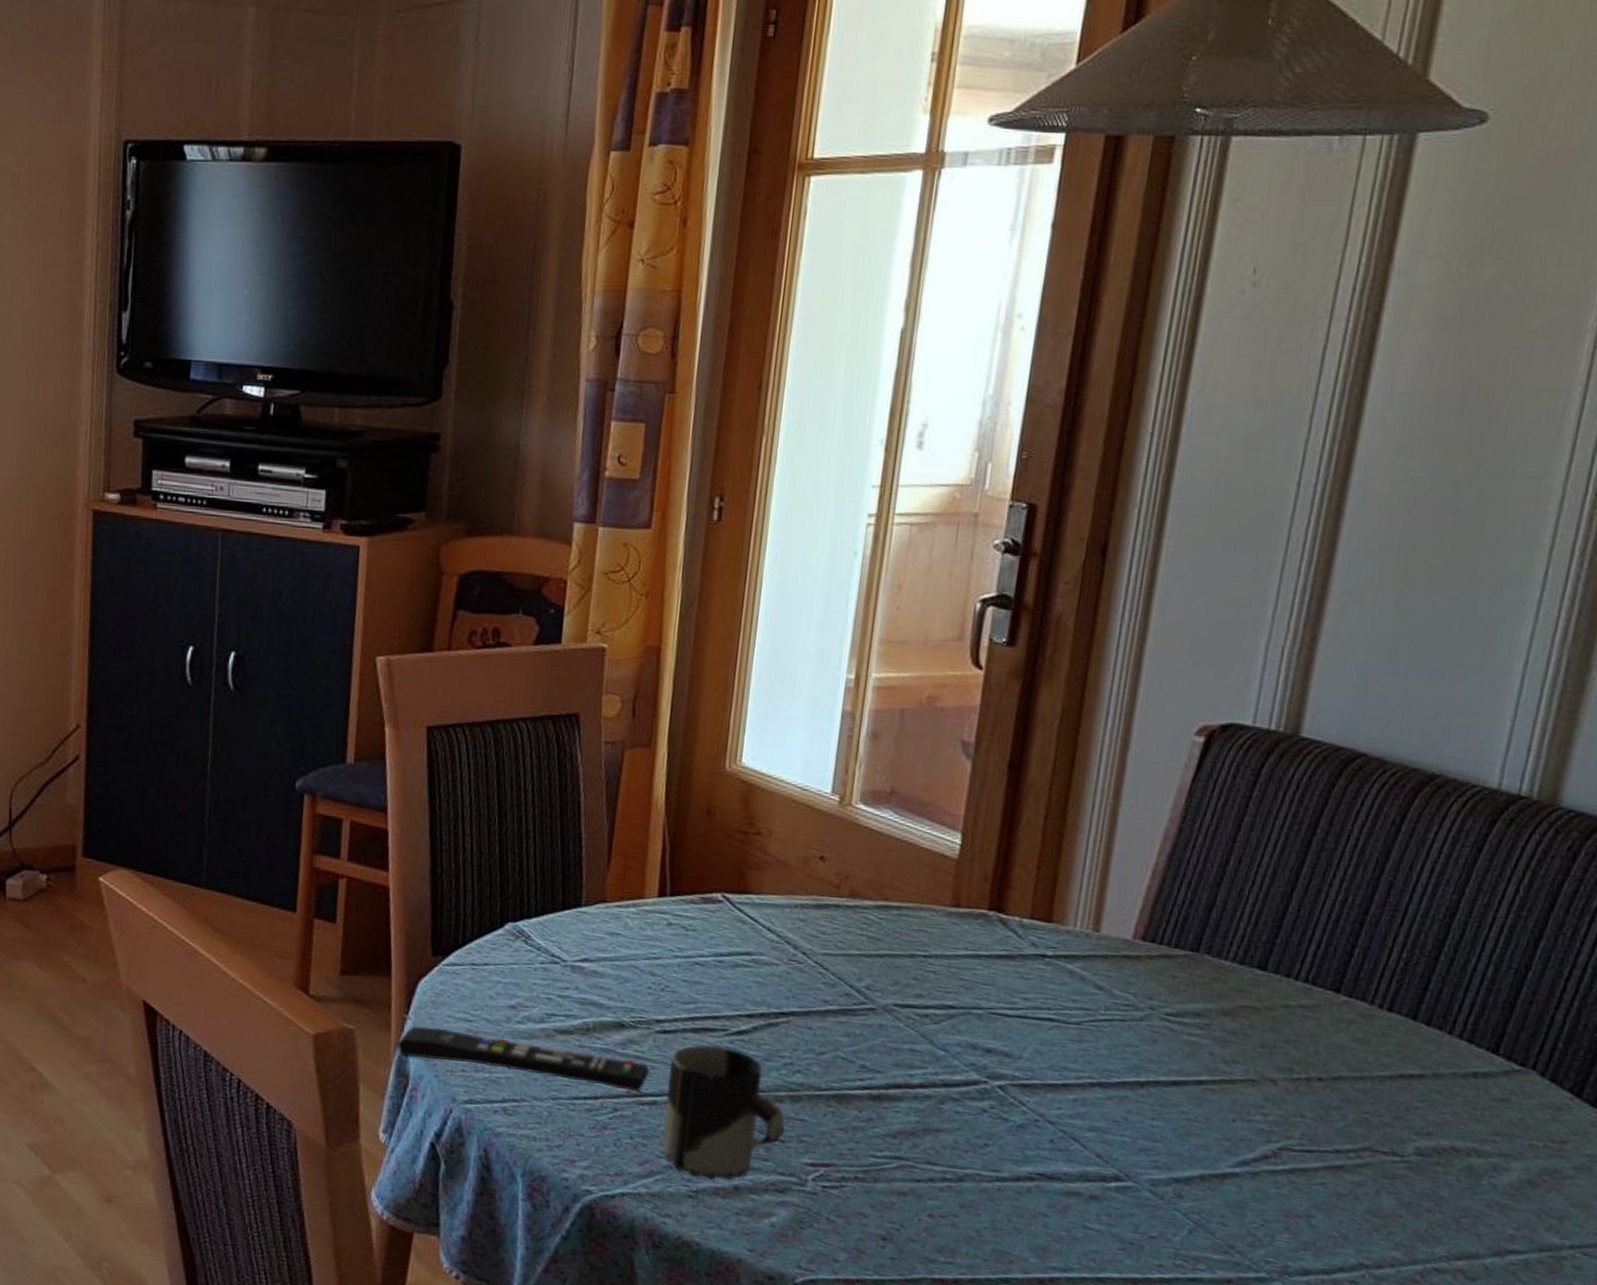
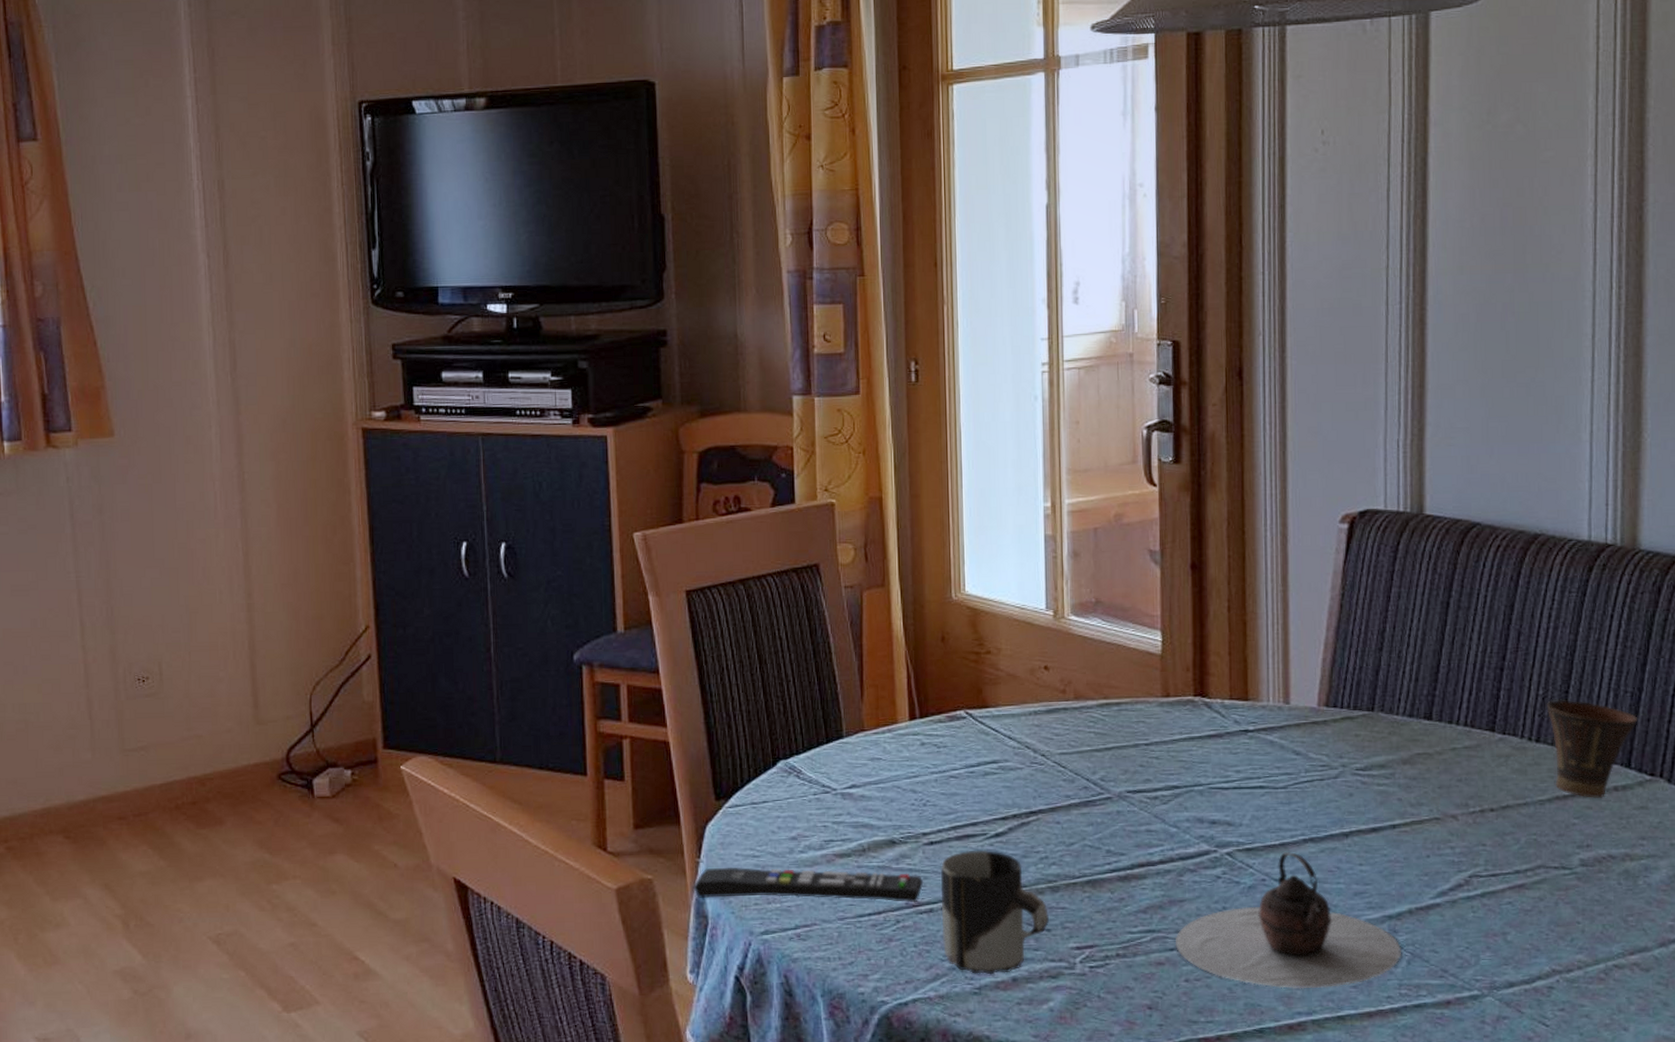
teapot: none [922,1094,1185,1247] -> present [1174,852,1402,989]
cup: none [1401,966,1519,1083] -> present [1546,699,1638,798]

